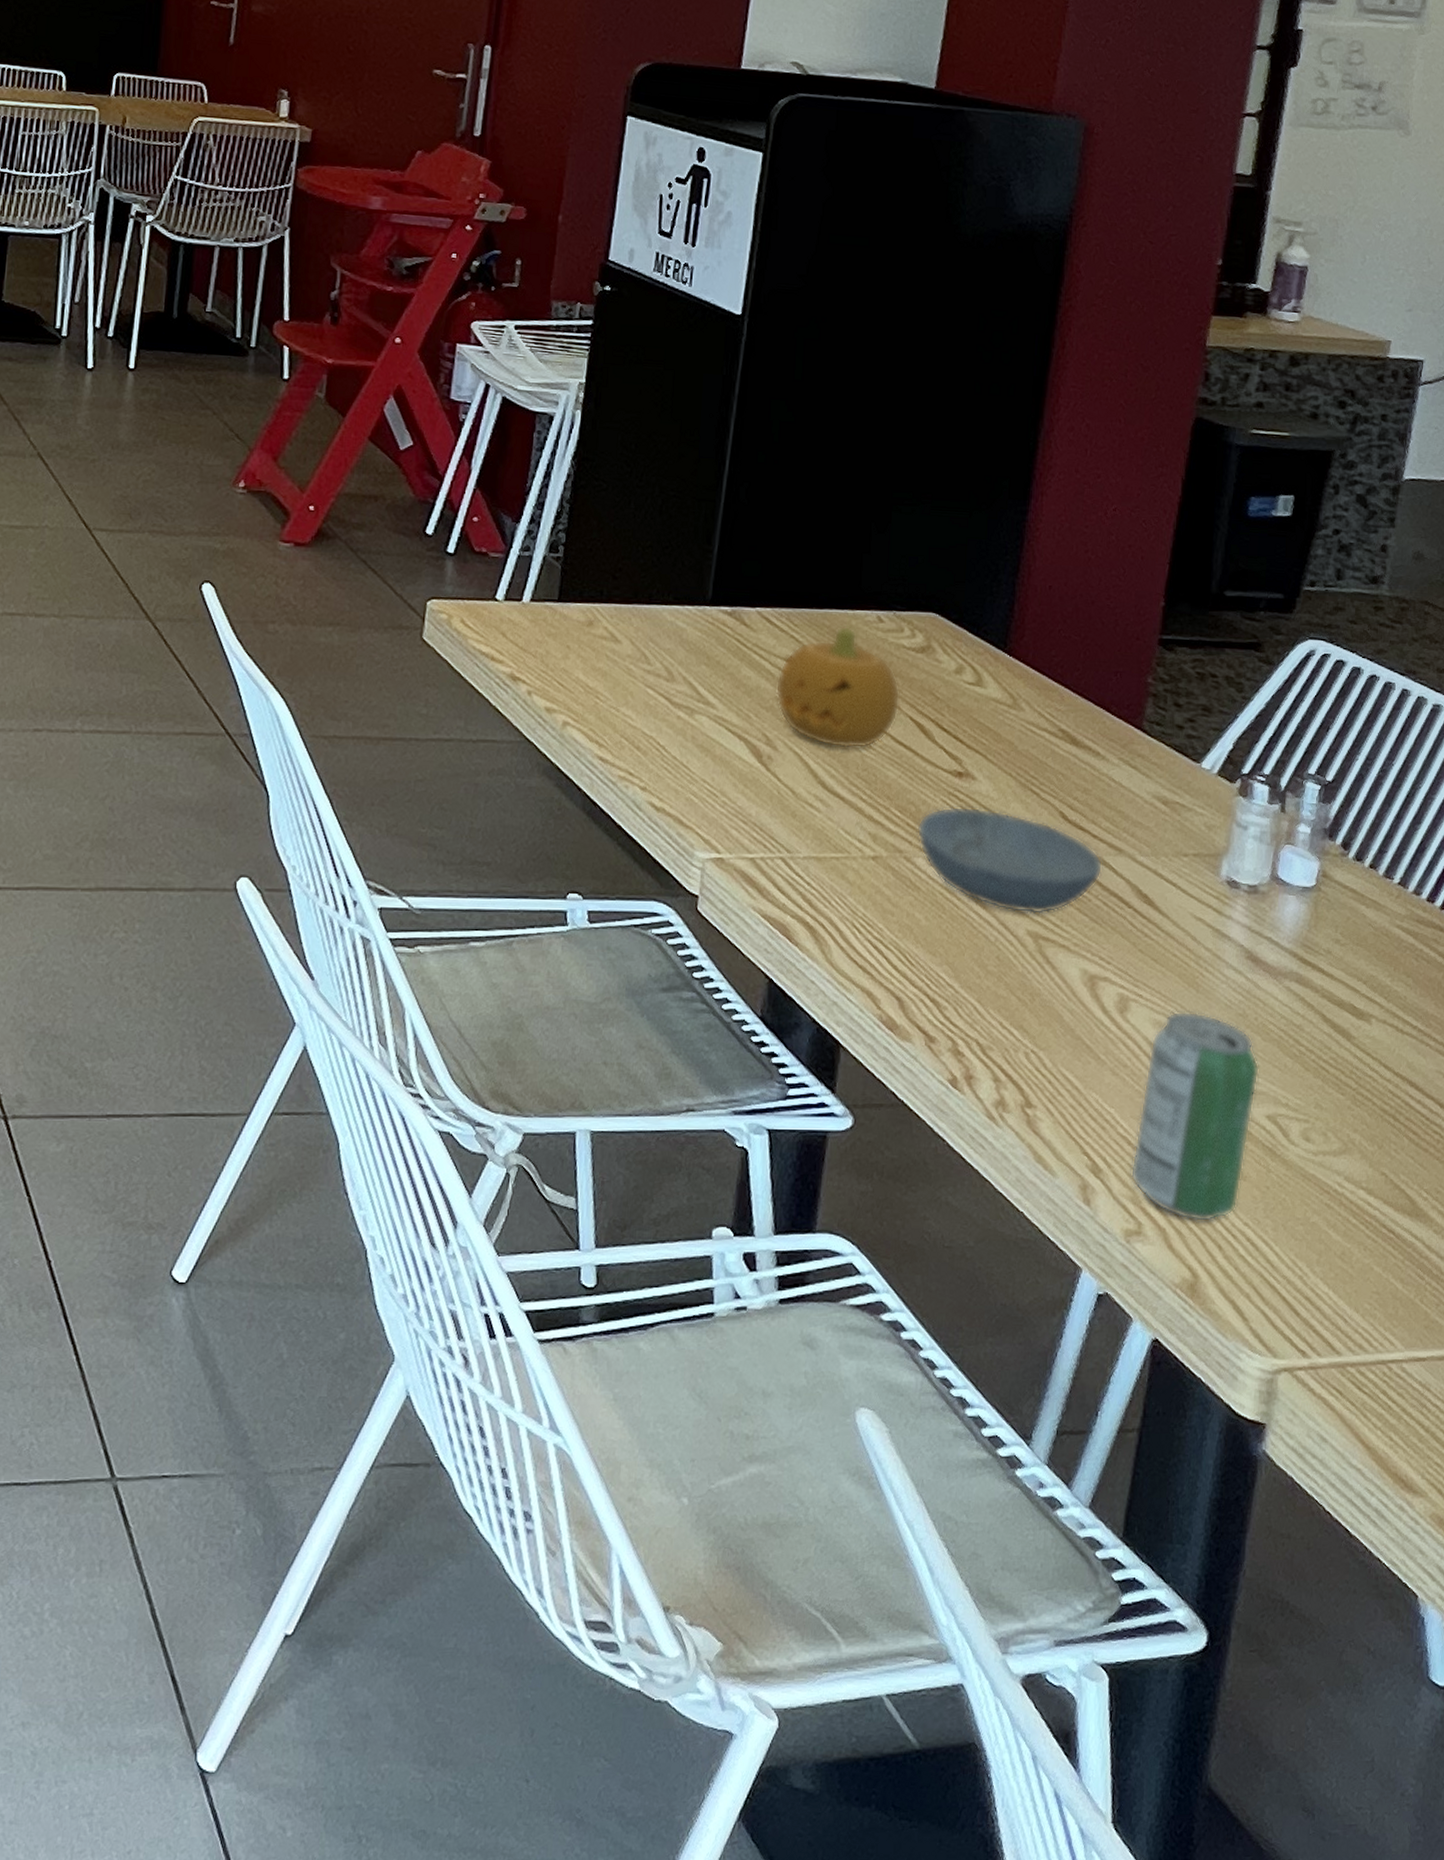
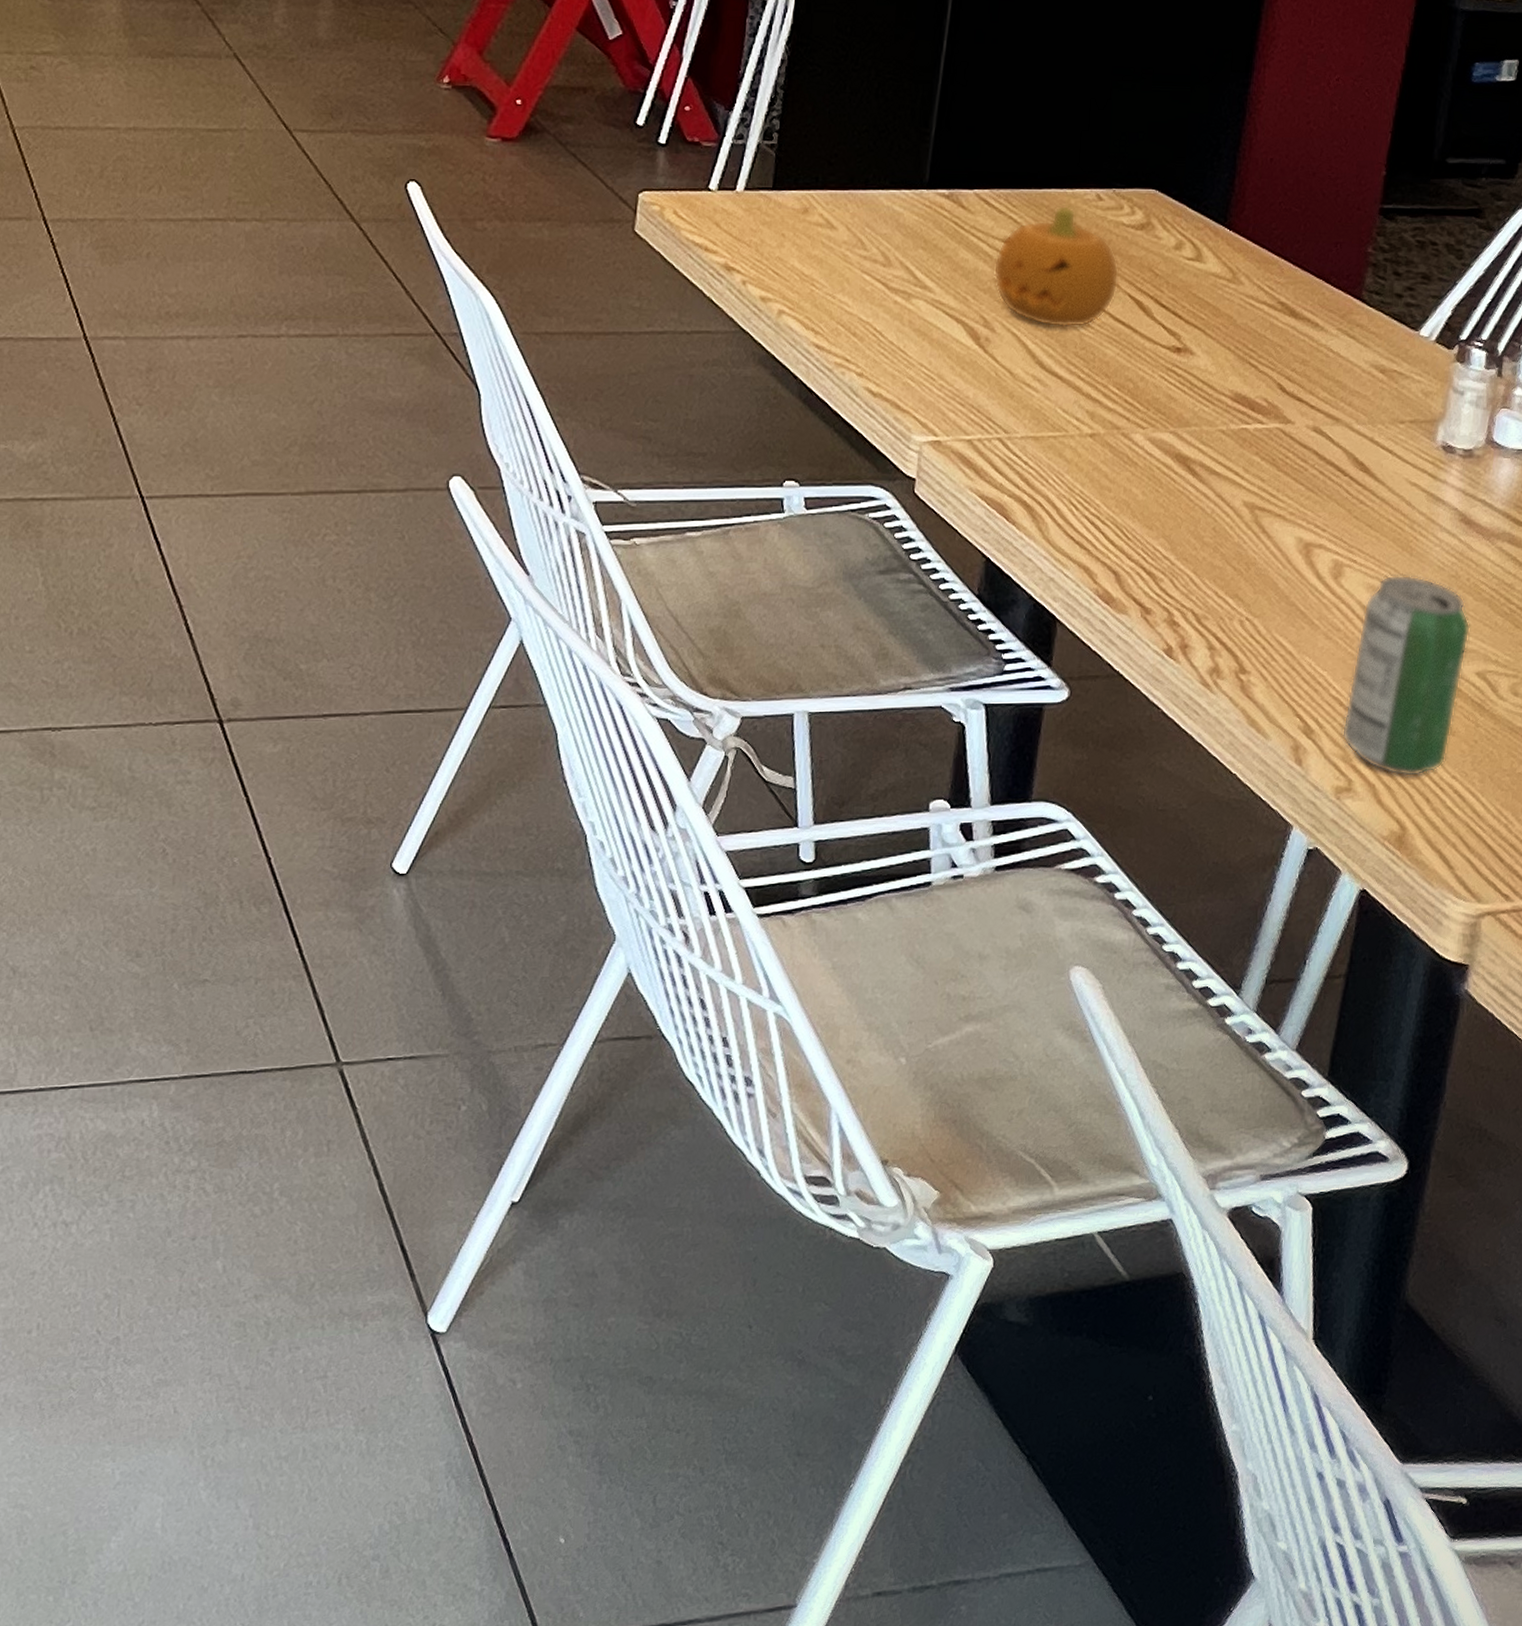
bowl: present [917,806,1103,915] -> none [1134,381,1320,486]

